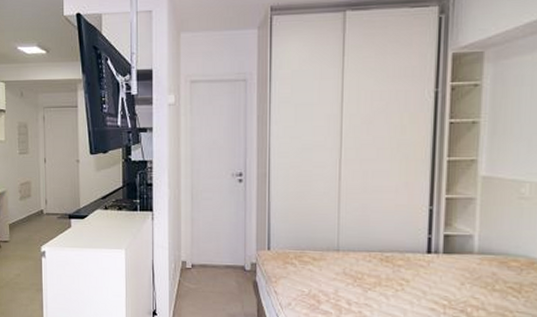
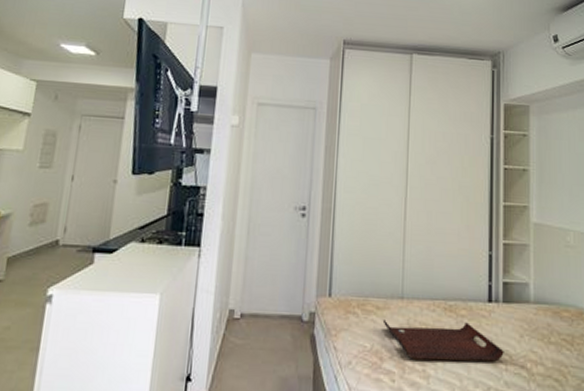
serving tray: none [320,269,443,306] -> present [384,319,504,362]

